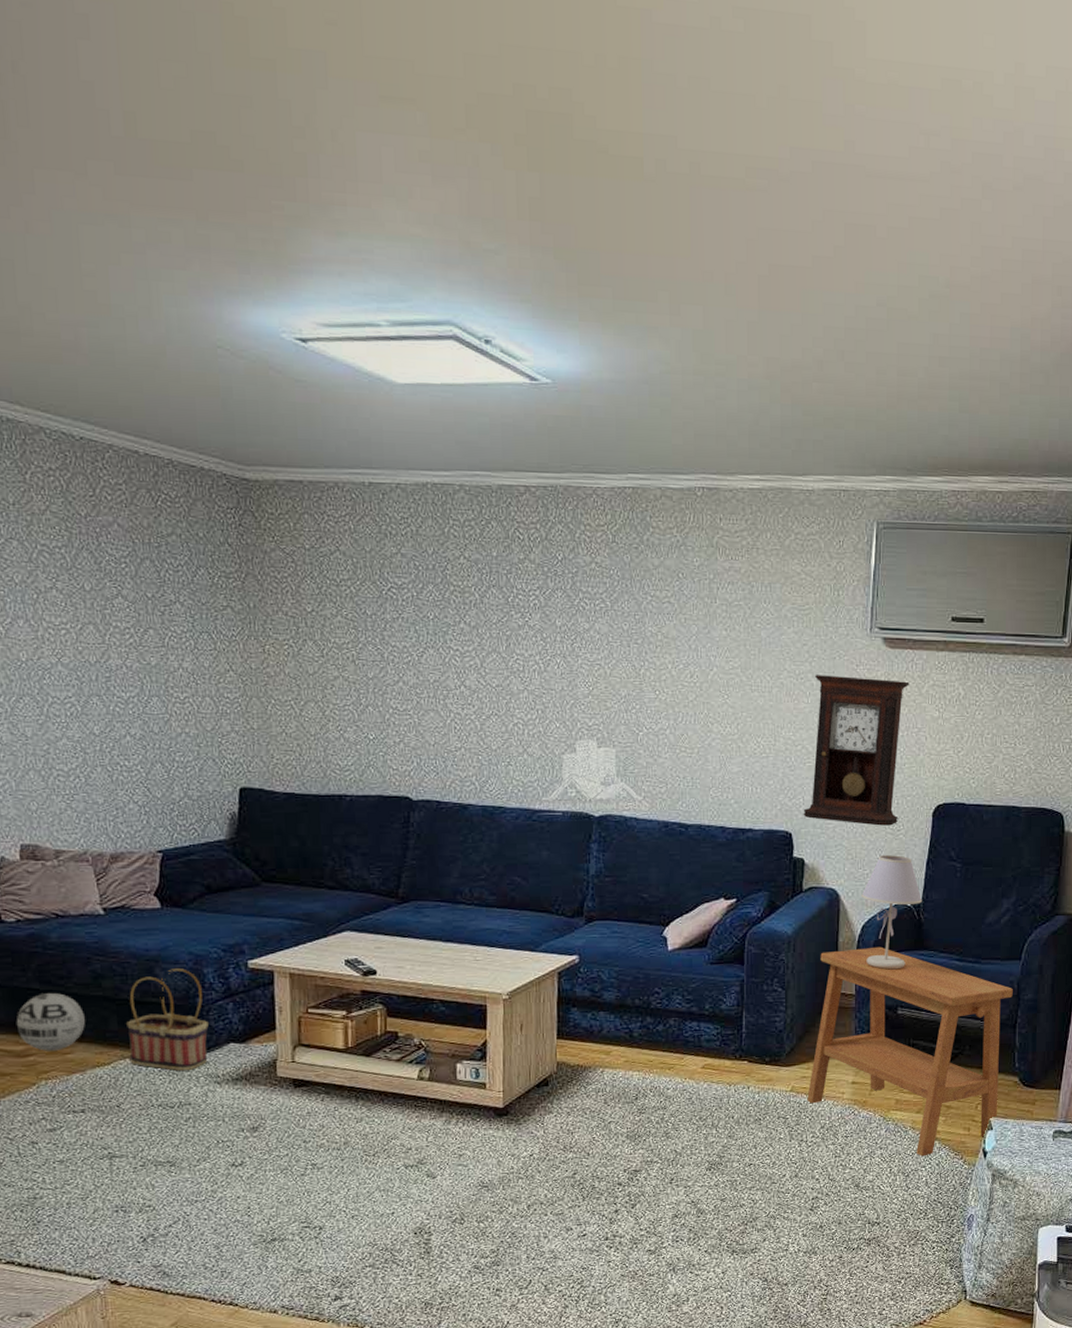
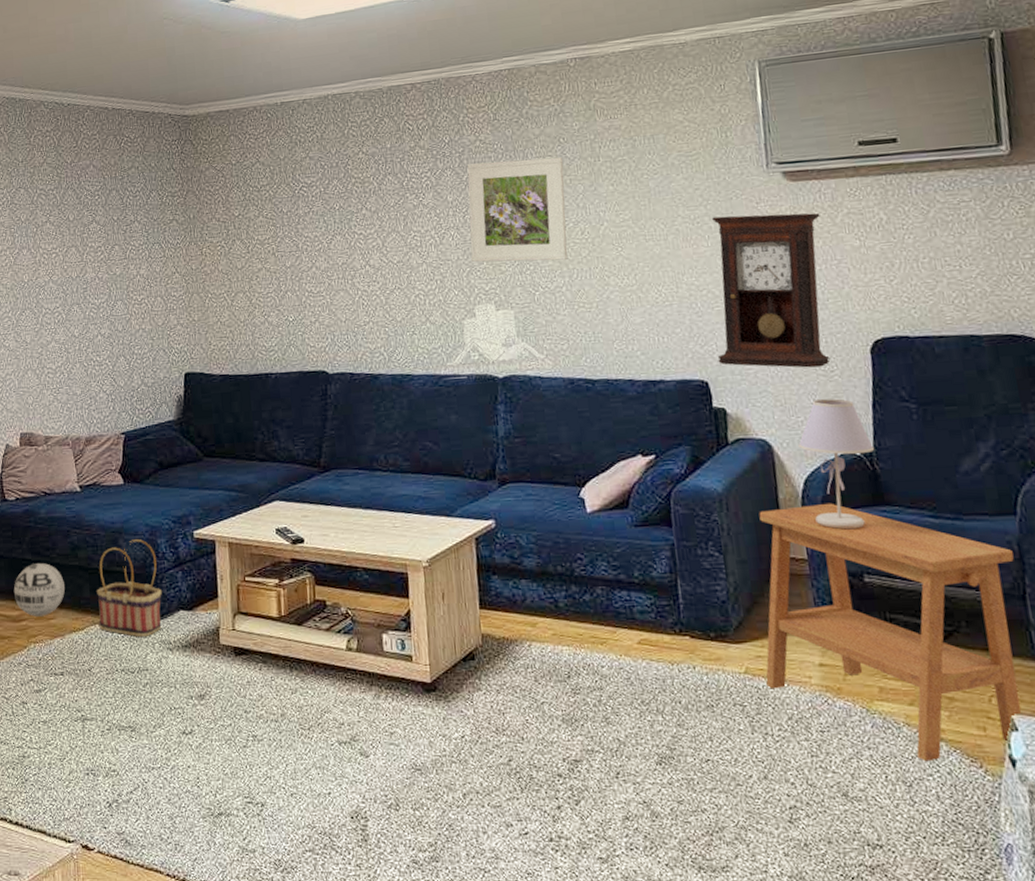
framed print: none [576,588,680,703] -> present [467,156,568,262]

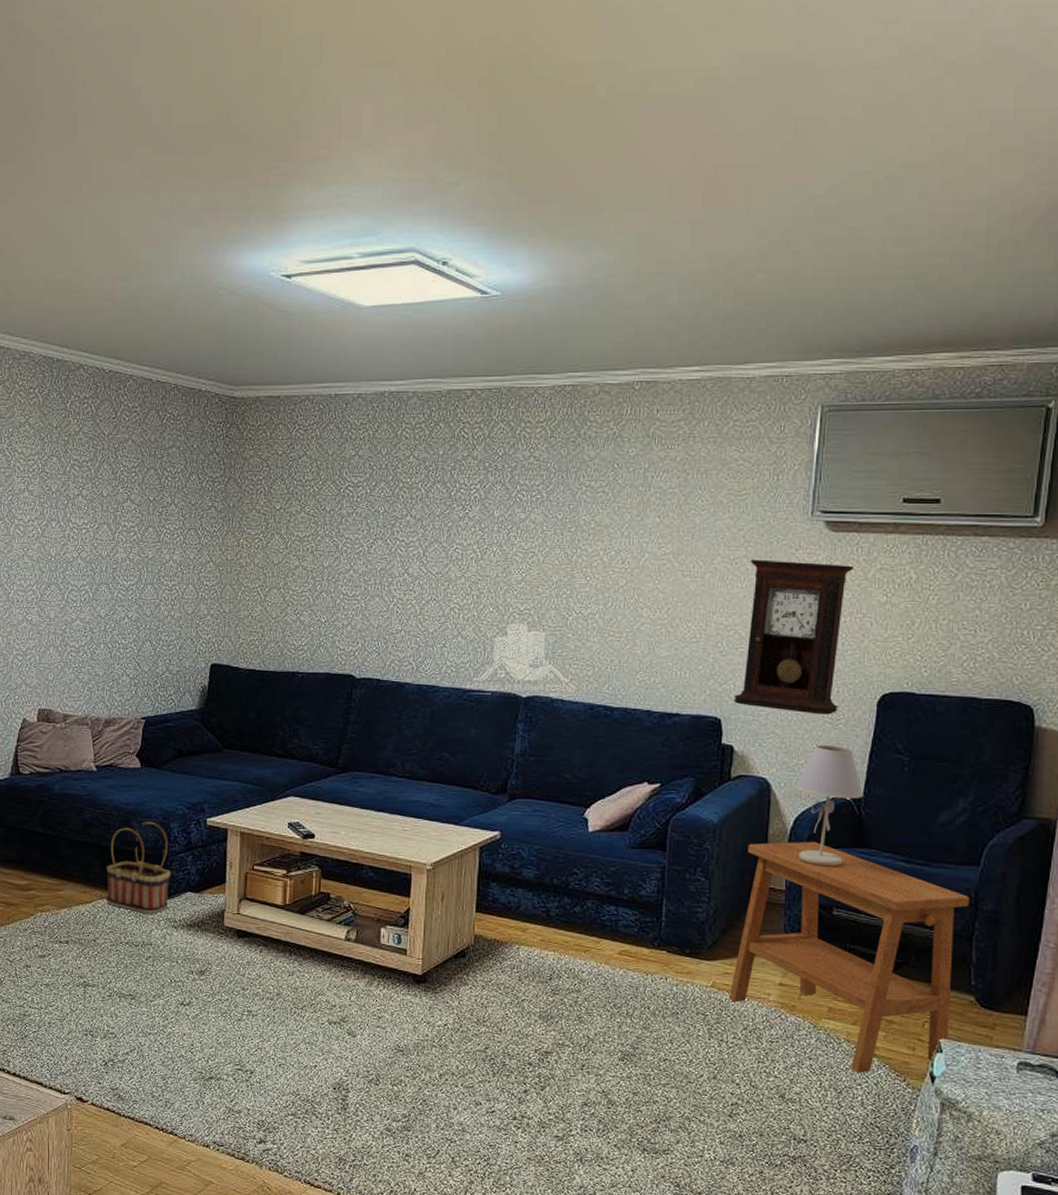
ball: present [13,562,65,617] -> none [23,836,74,887]
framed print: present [467,156,568,262] -> none [510,480,615,588]

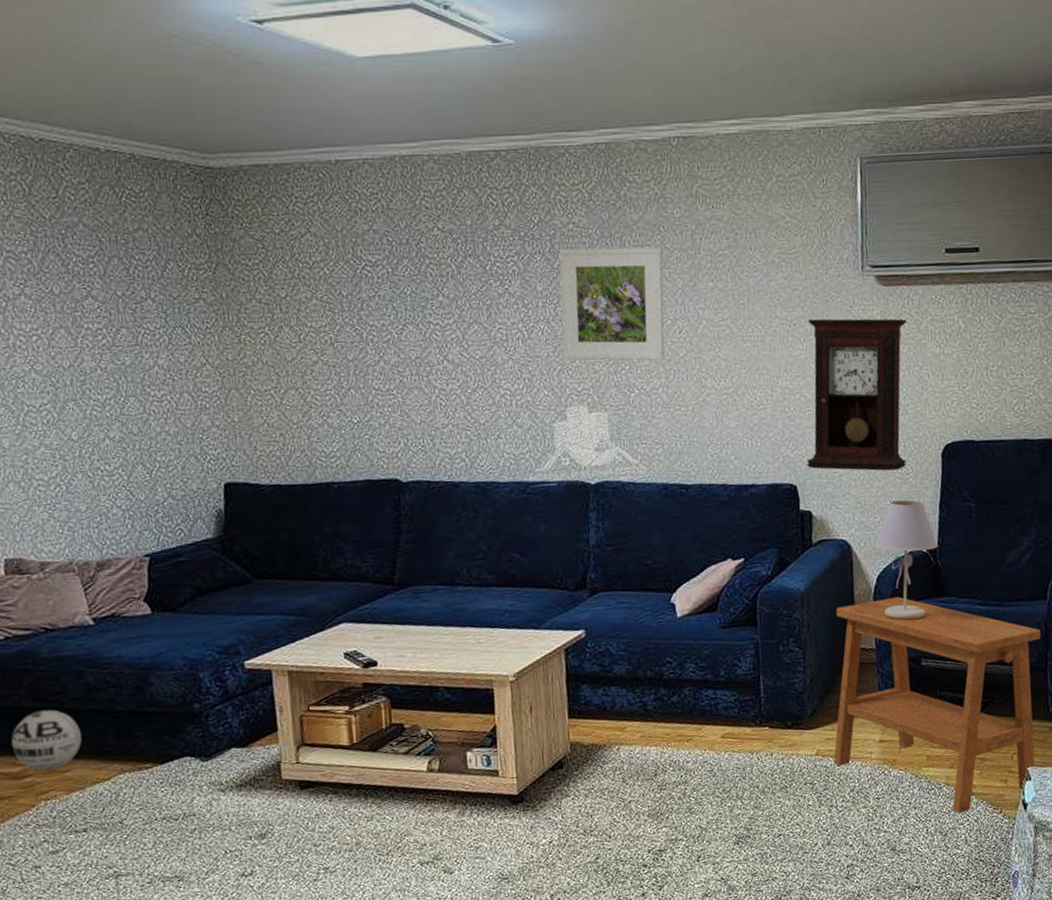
ball: none [23,836,74,887] -> present [11,709,82,771]
basket: present [106,822,171,915] -> none [124,674,210,782]
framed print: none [510,480,615,588] -> present [558,247,665,361]

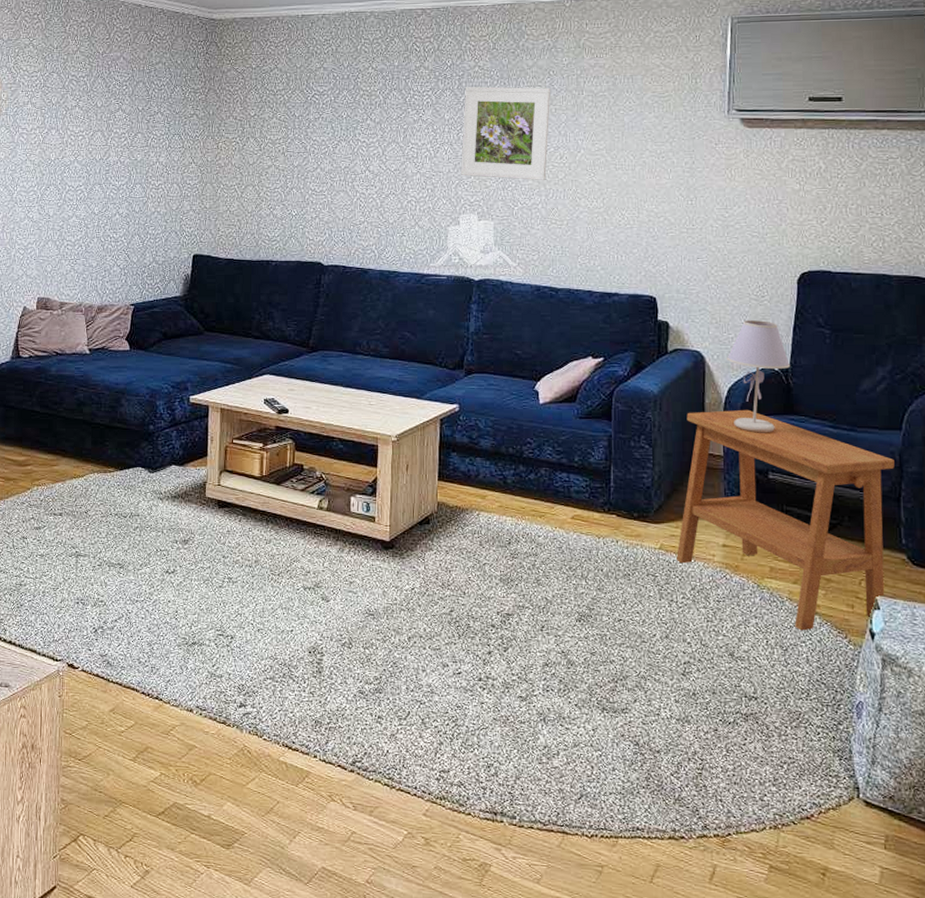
ball: present [11,709,82,771] -> none [21,414,69,463]
pendulum clock: present [806,318,907,471] -> none [666,153,769,292]

